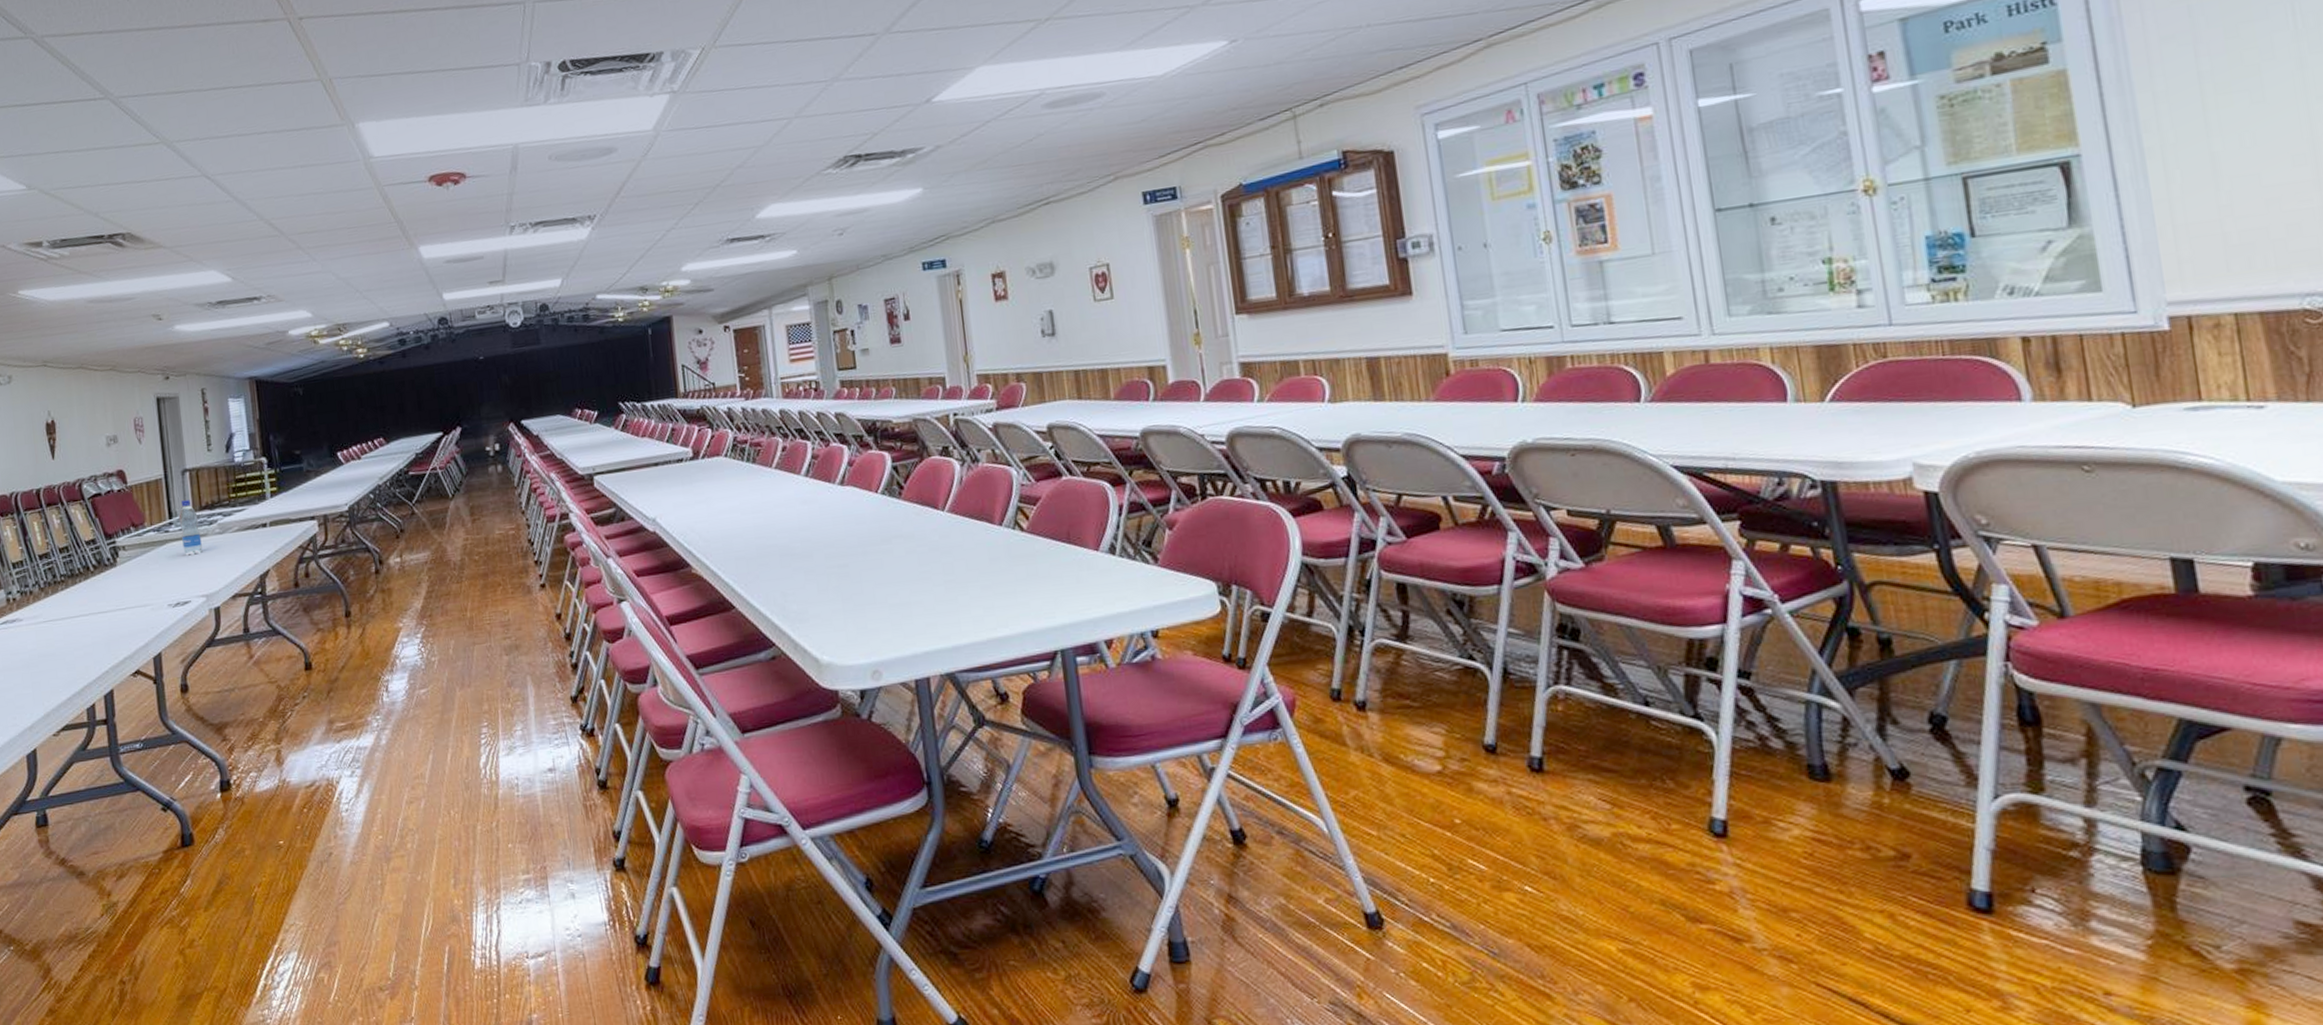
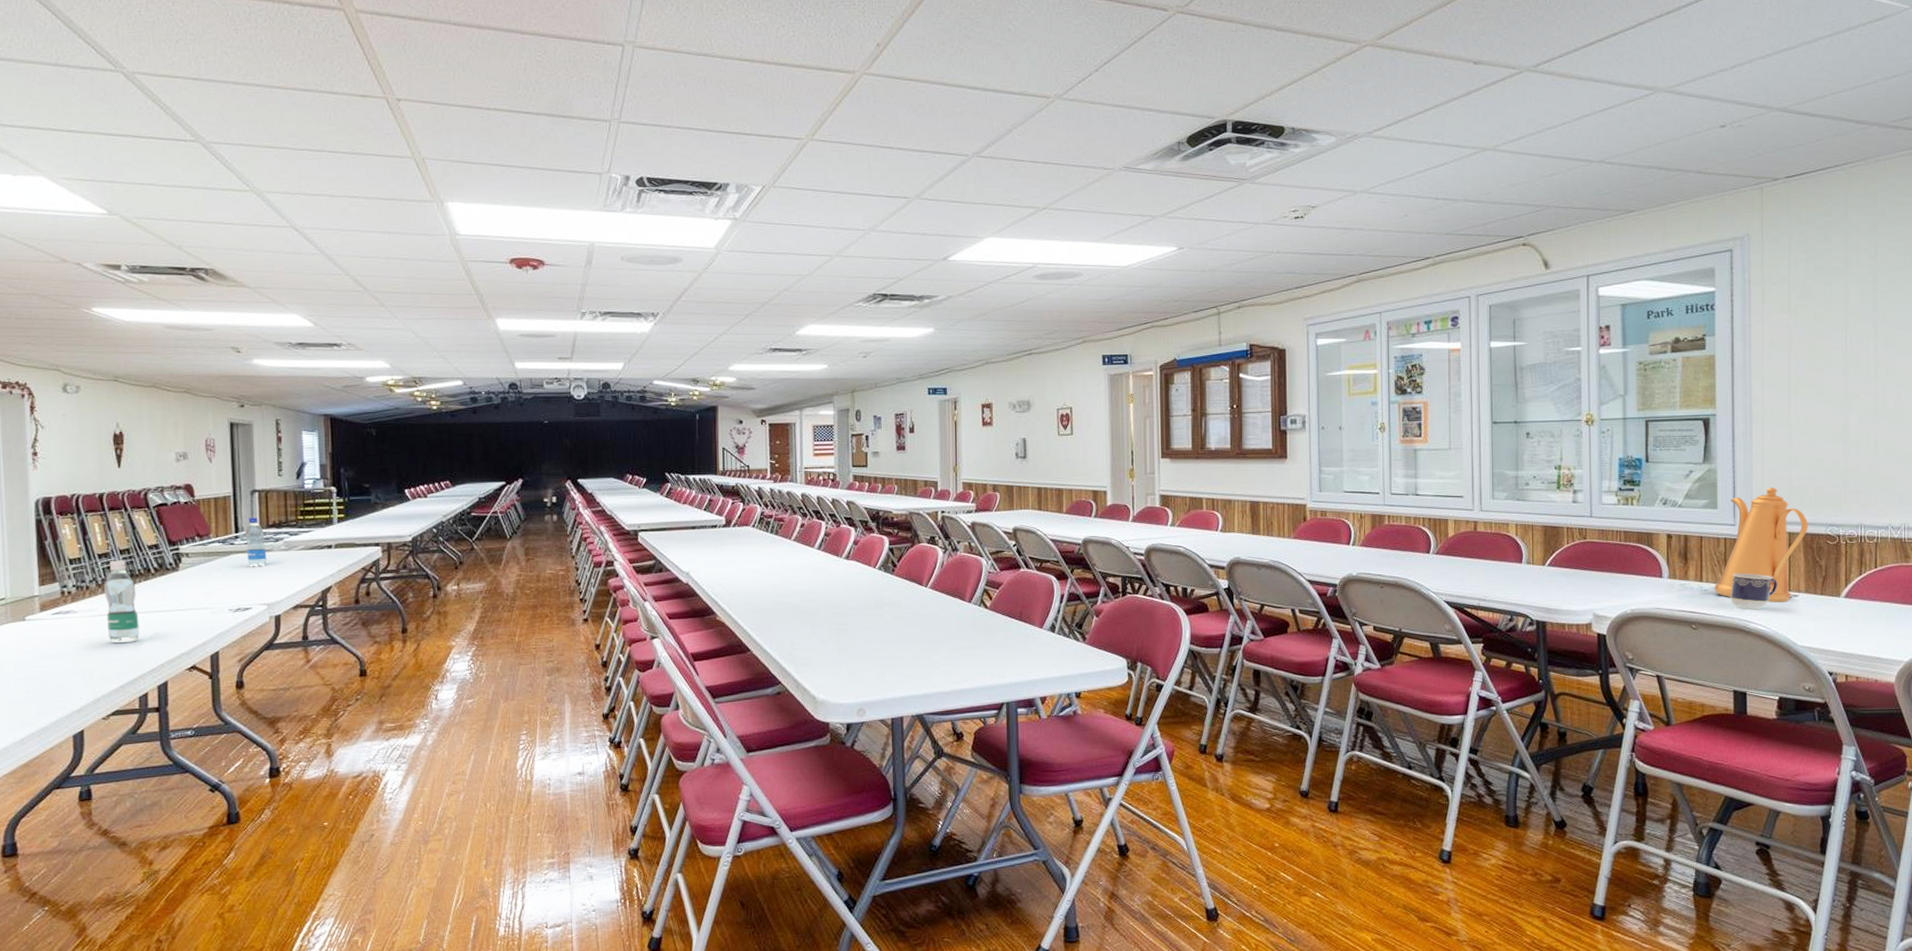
bottle: none [46,559,83,651] -> present [104,560,140,643]
coffee pot: none [2113,249,2268,422] -> present [1714,487,1808,603]
cup: none [2142,380,2226,436] -> present [1730,573,1777,610]

